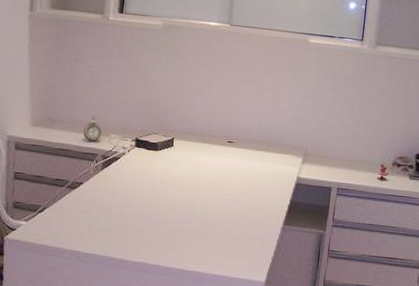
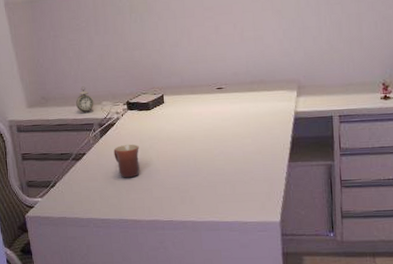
mug: none [112,181,140,216] -> present [113,144,140,178]

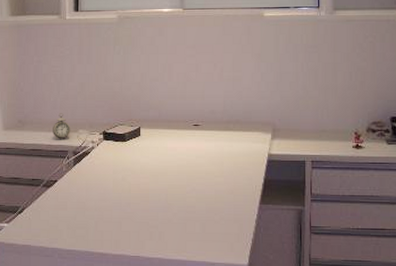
mug: present [113,144,140,178] -> none [85,175,112,209]

